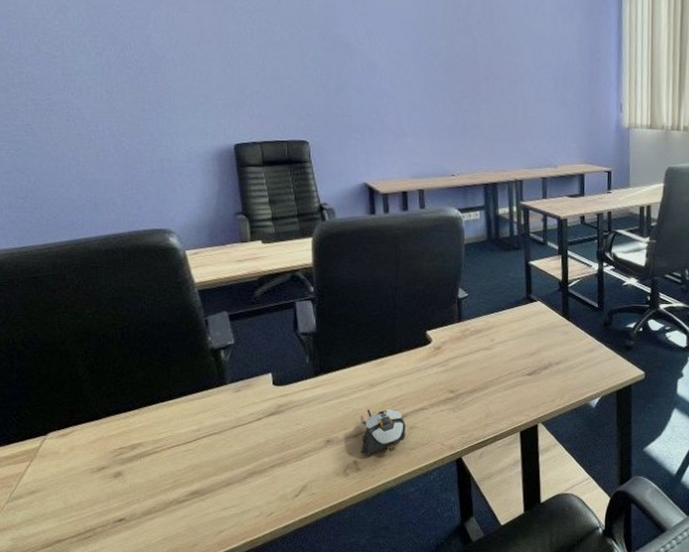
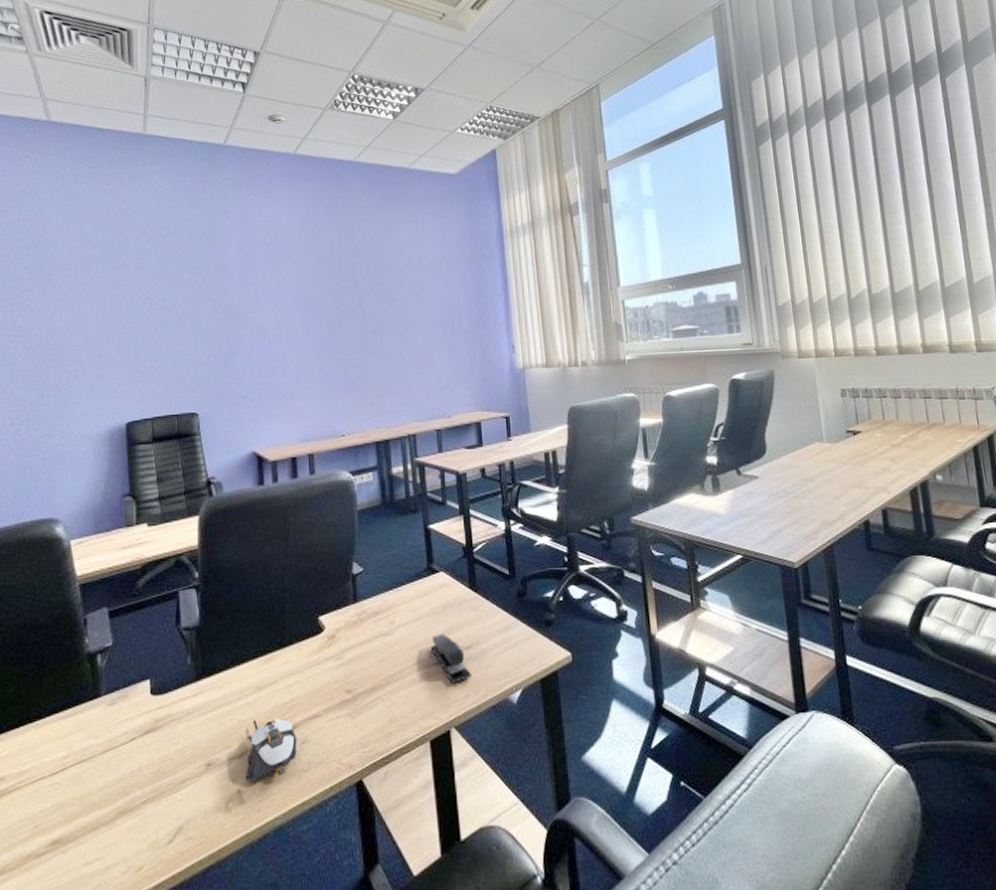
stapler: none [525,351,559,390] -> present [430,634,471,684]

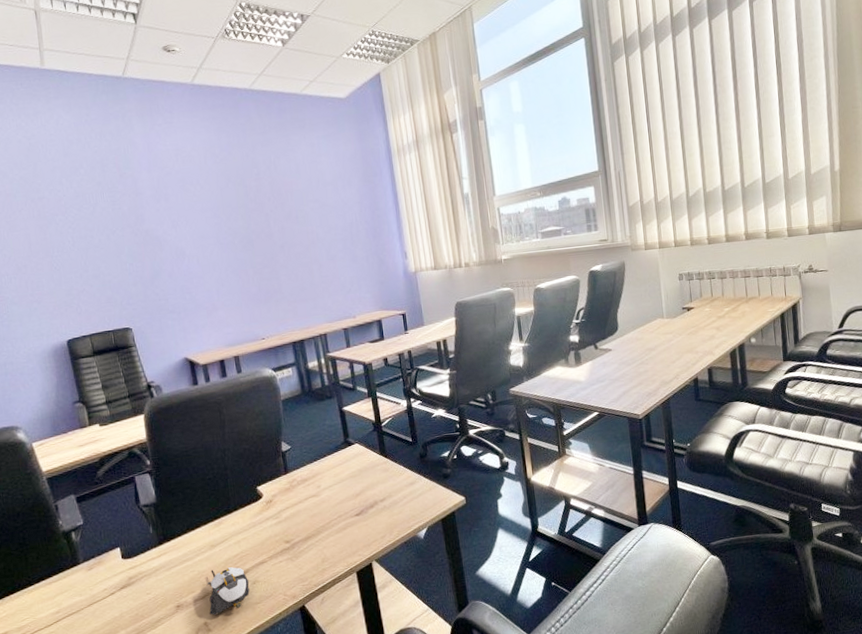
stapler: present [430,634,471,684] -> none [351,492,386,529]

